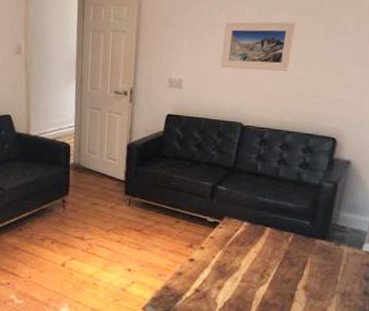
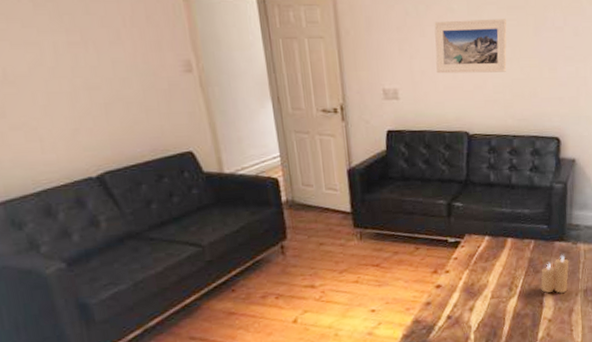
candle: none [294,254,329,292] -> present [540,255,569,294]

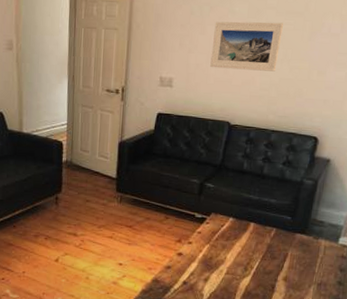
candle: present [540,255,569,294] -> none [275,247,308,282]

